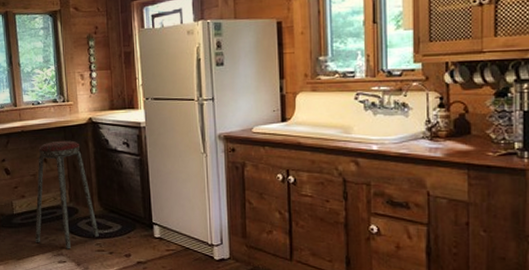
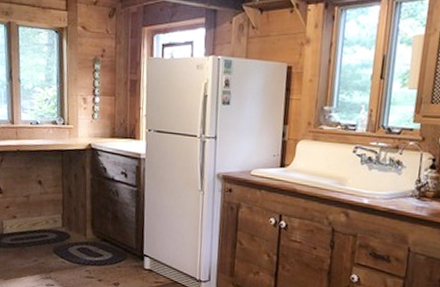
music stool: present [35,140,99,249] -> none [24,164,89,274]

